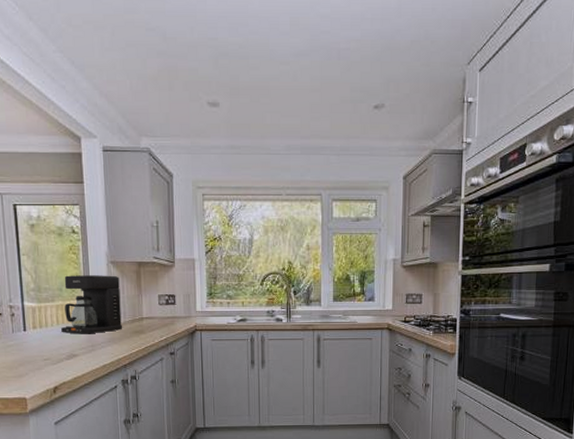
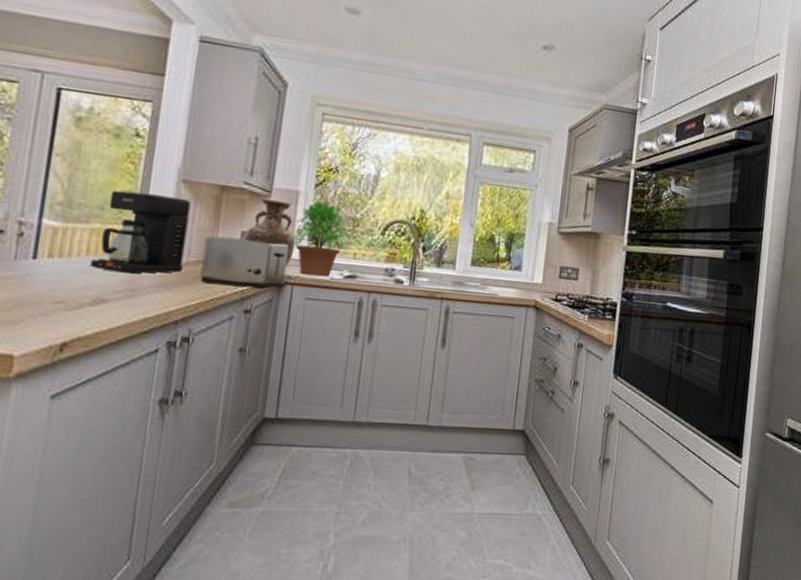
toaster: none [134,300,194,337] -> present [200,236,289,290]
vase: none [160,269,204,329] -> present [243,199,298,282]
potted plant: none [195,264,235,323] -> present [293,200,348,277]

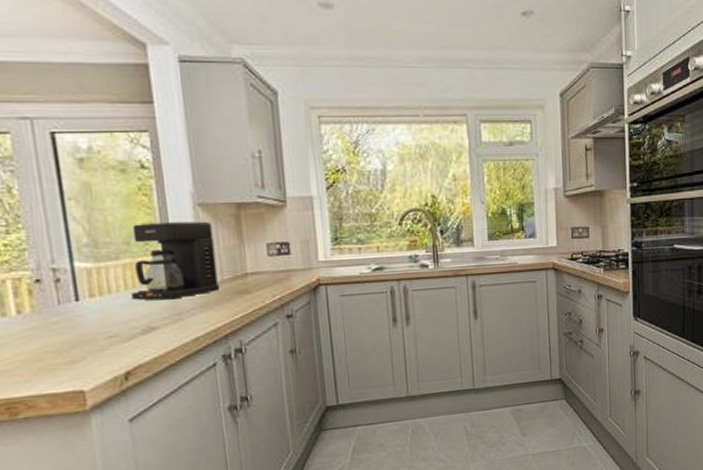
toaster: present [200,236,289,290] -> none [234,248,317,297]
vase: present [243,199,298,282] -> none [270,209,329,283]
potted plant: present [293,200,348,277] -> none [315,201,367,275]

